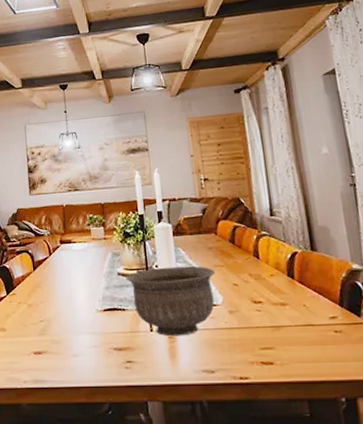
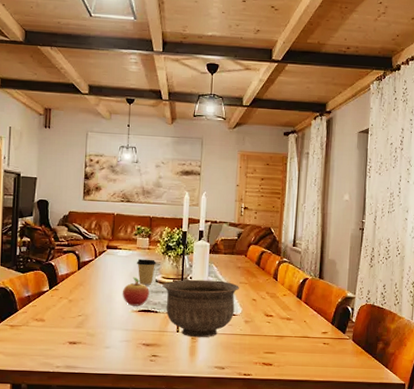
fruit: none [83,271,113,305] -> present [122,276,149,306]
coffee cup: none [94,250,116,281] -> present [137,258,157,286]

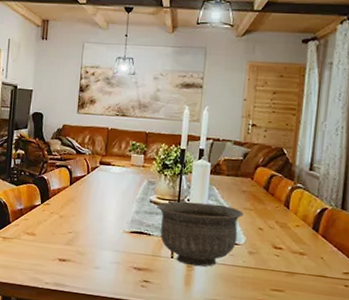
fruit: present [122,276,149,306] -> none [114,195,143,227]
coffee cup: present [137,258,157,286] -> none [130,176,151,206]

